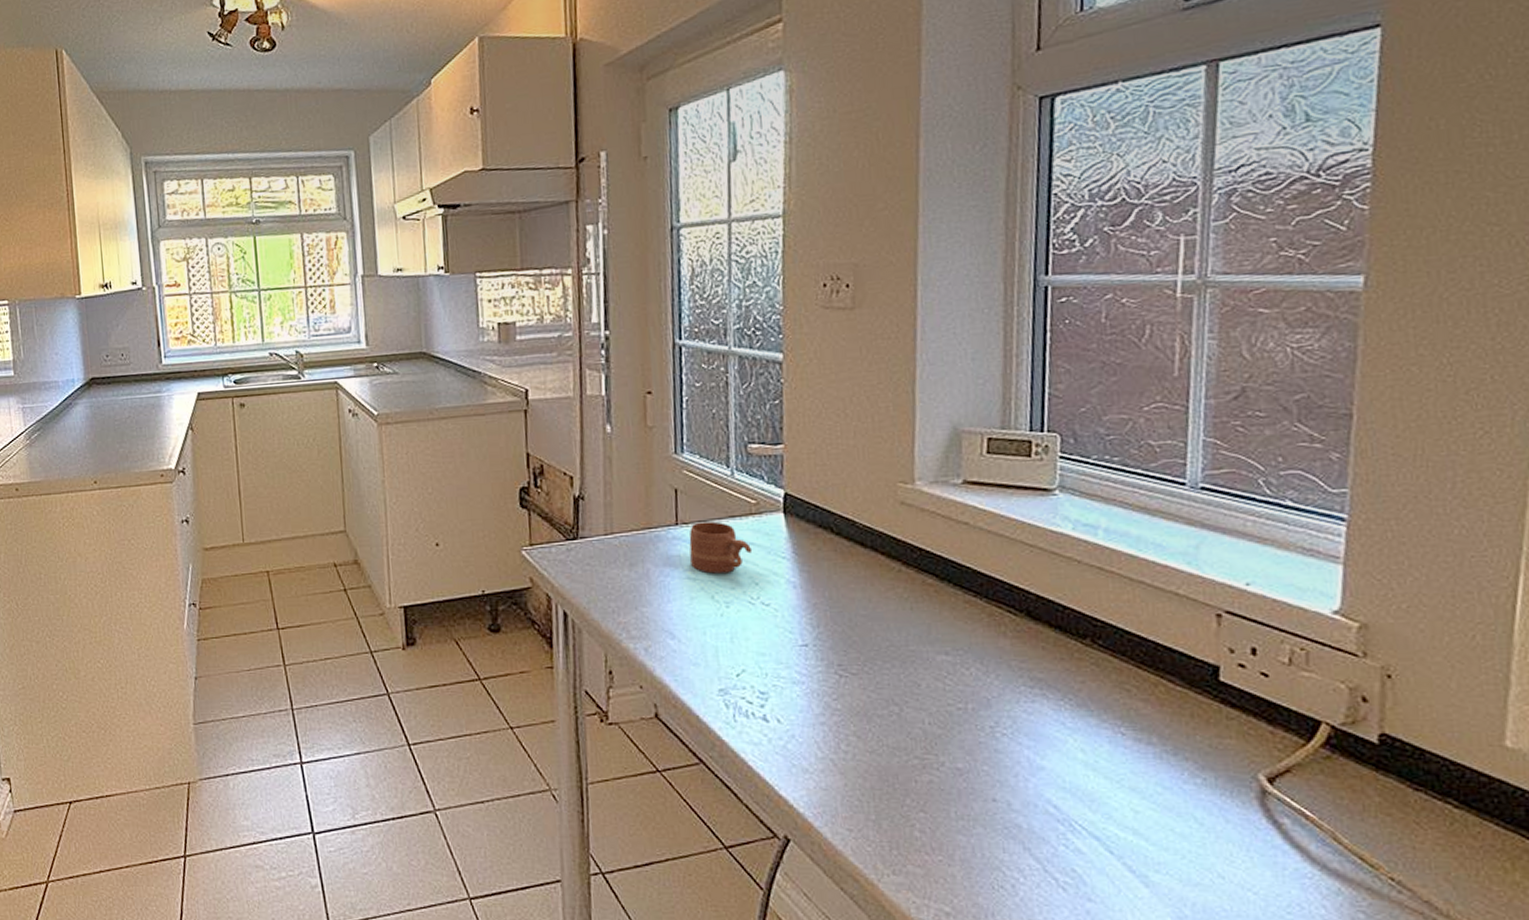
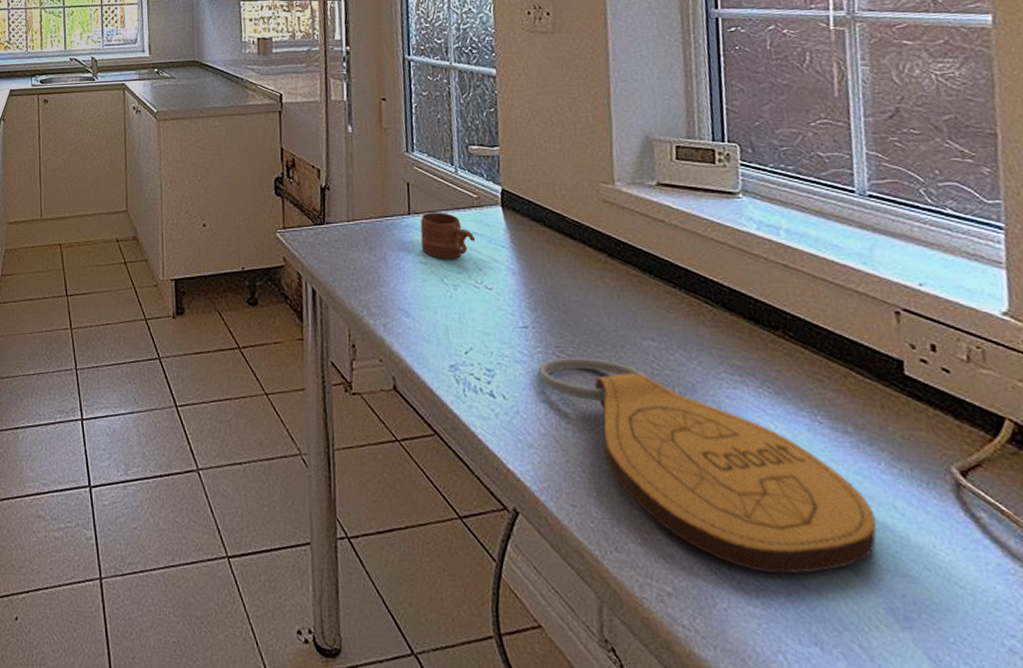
cutting board: none [818,675,1174,889] -> present [538,357,877,575]

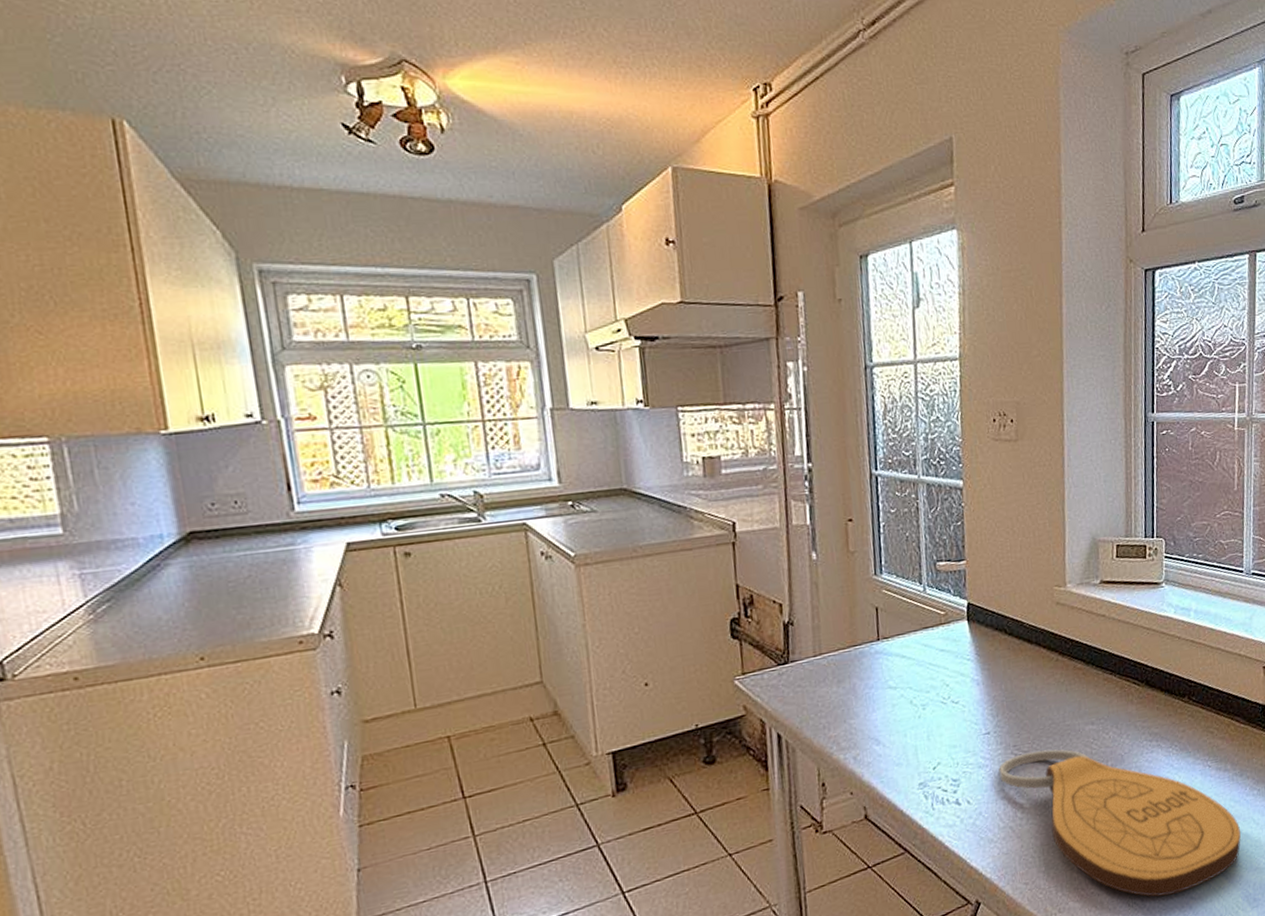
mug: present [420,212,476,259] -> none [889,633,943,681]

